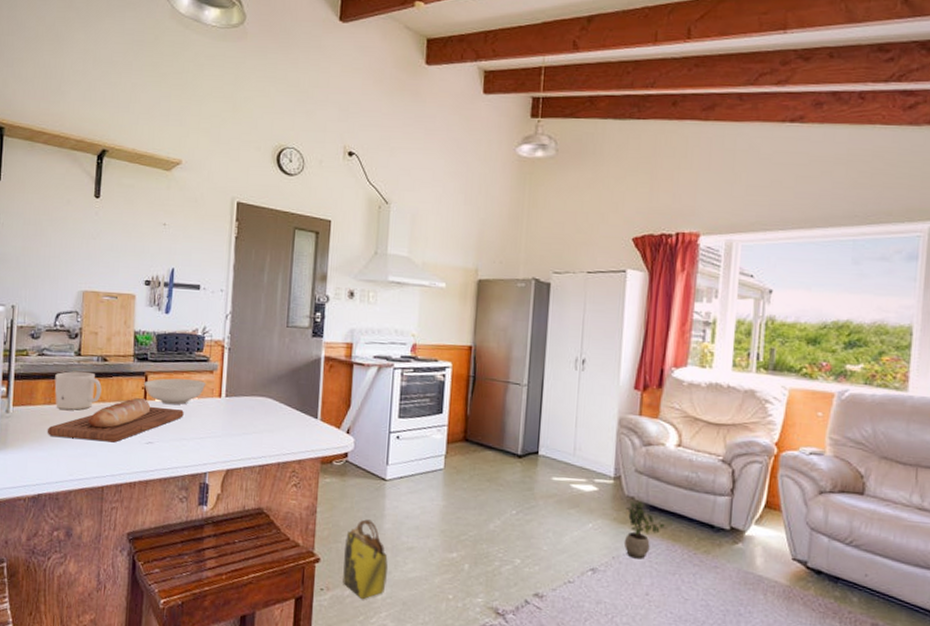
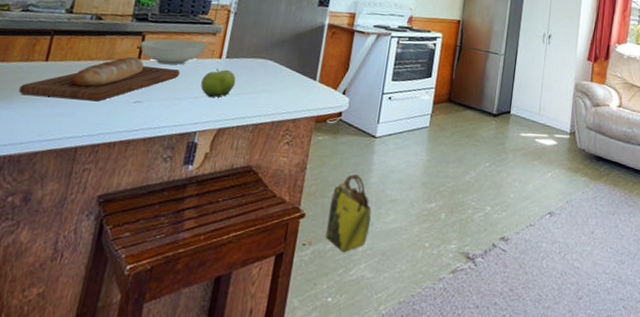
mug: present [54,371,102,410] -> none [34,28,92,68]
fruit: none [205,408,238,438] -> present [200,68,236,97]
potted plant: present [623,501,665,559] -> none [575,153,608,203]

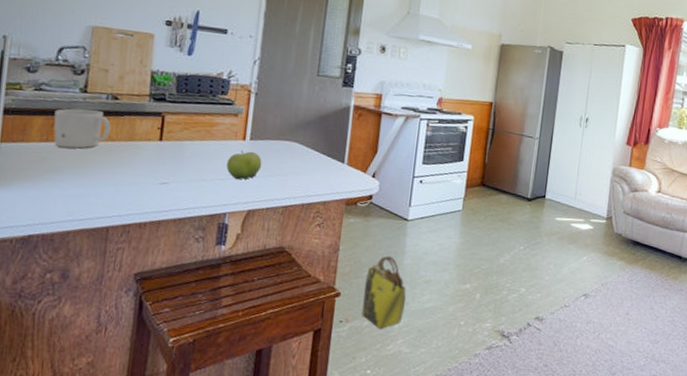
bread loaf: present [18,57,180,102] -> none [42,138,204,183]
mug: none [34,28,92,68] -> present [53,108,111,149]
bowl: present [139,38,208,65] -> none [160,119,230,147]

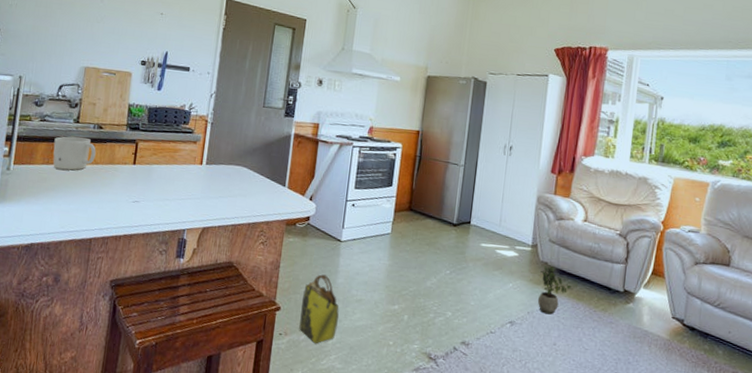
fruit: present [226,150,262,180] -> none [186,173,216,200]
potted plant: none [611,237,644,285] -> present [537,266,571,315]

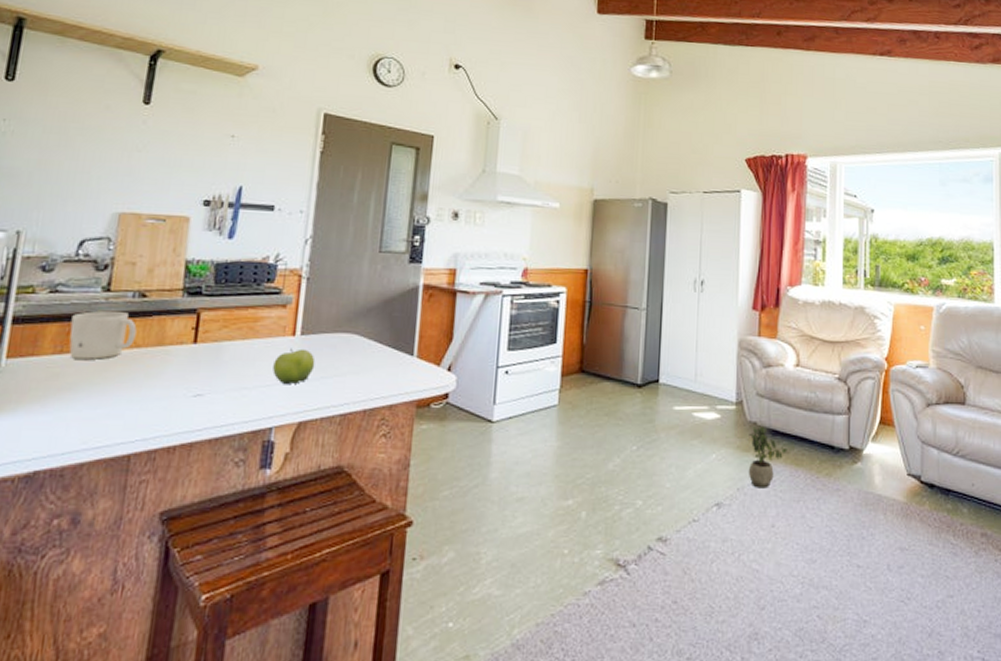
fruit: none [186,173,216,200] -> present [272,348,316,384]
tote bag: present [299,274,339,343] -> none [440,469,495,565]

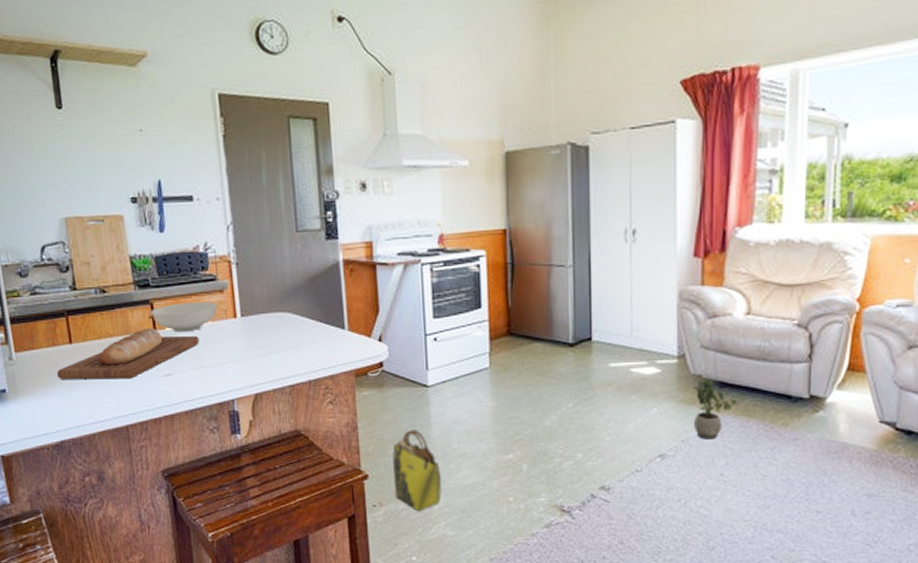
bread loaf: none [53,341,246,398] -> present [56,329,199,380]
mug: present [69,310,137,360] -> none [53,306,107,350]
bowl: none [194,314,277,348] -> present [150,301,218,332]
fruit: present [272,348,316,384] -> none [223,329,259,361]
tote bag: none [440,469,495,565] -> present [392,429,442,511]

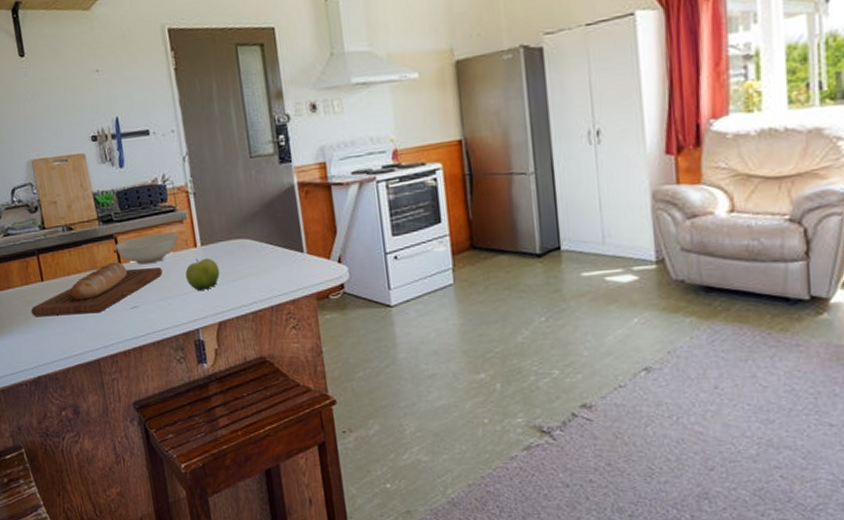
fruit: none [223,329,259,361] -> present [185,257,220,290]
tote bag: present [392,429,442,511] -> none [359,351,413,436]
potted plant: present [693,379,737,440] -> none [676,284,727,350]

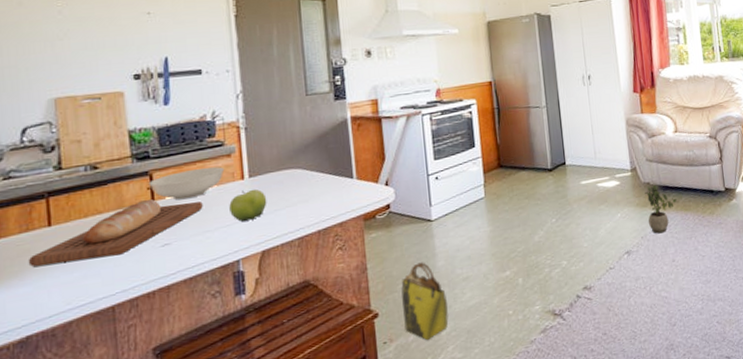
tote bag: none [359,351,413,436] -> present [401,262,449,340]
potted plant: none [676,284,727,350] -> present [645,185,677,234]

